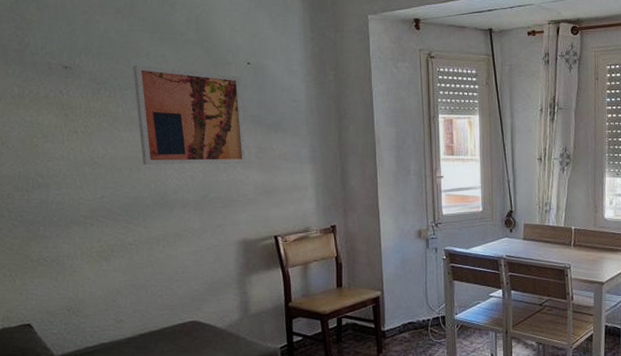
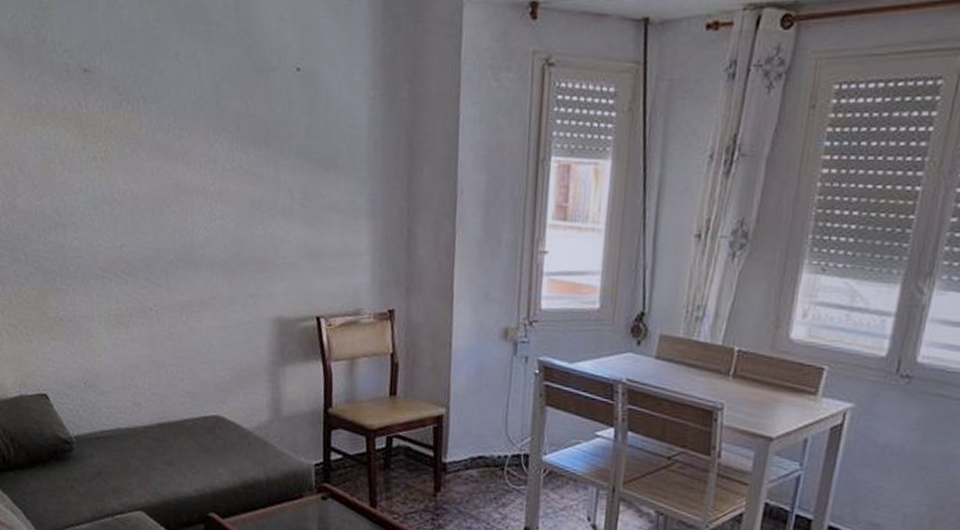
wall art: present [133,65,247,165] -> none [159,69,289,213]

